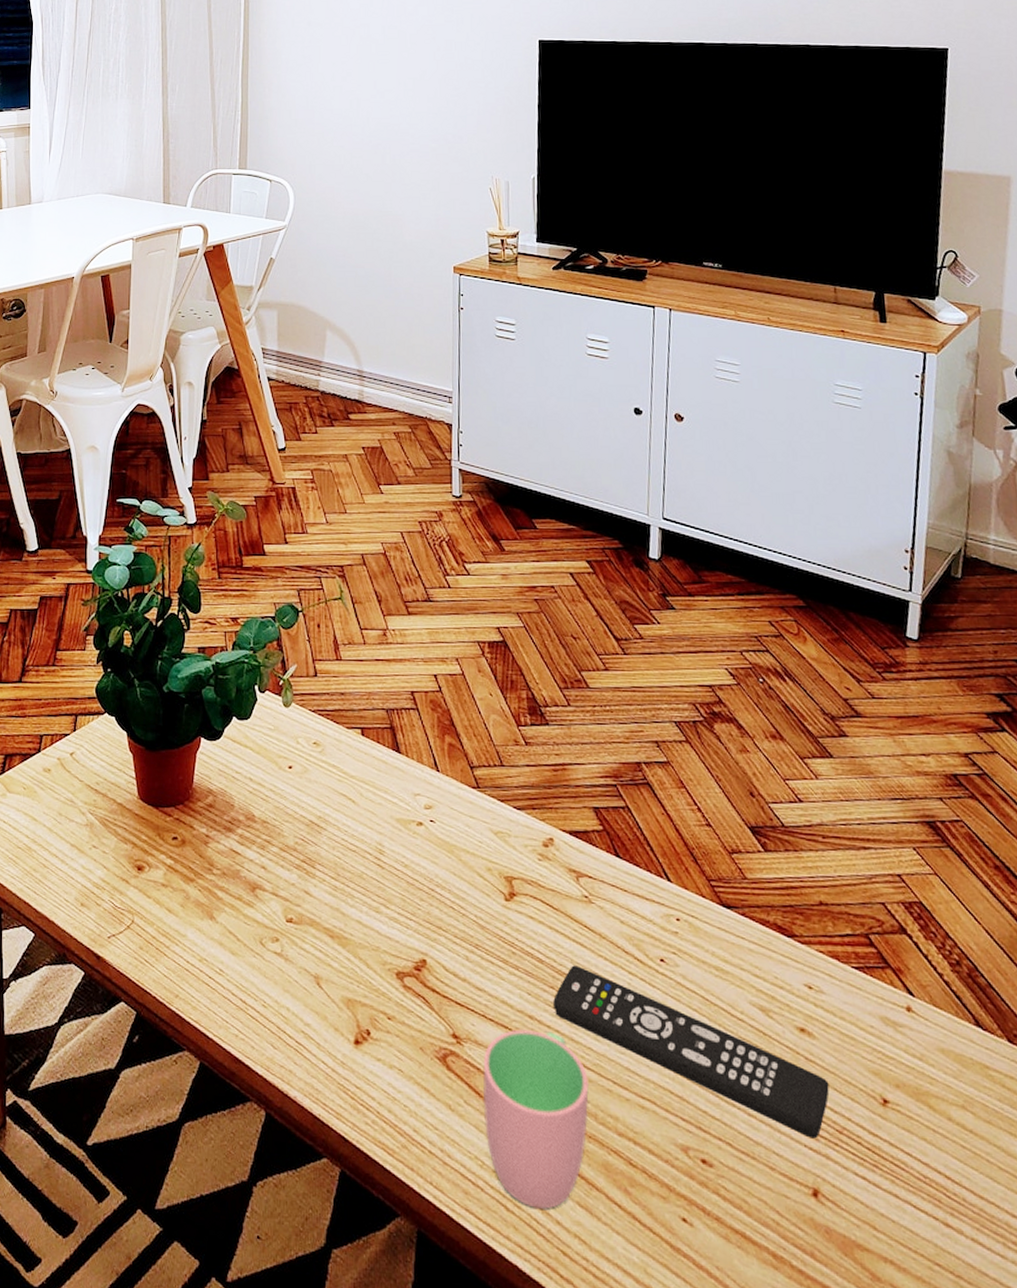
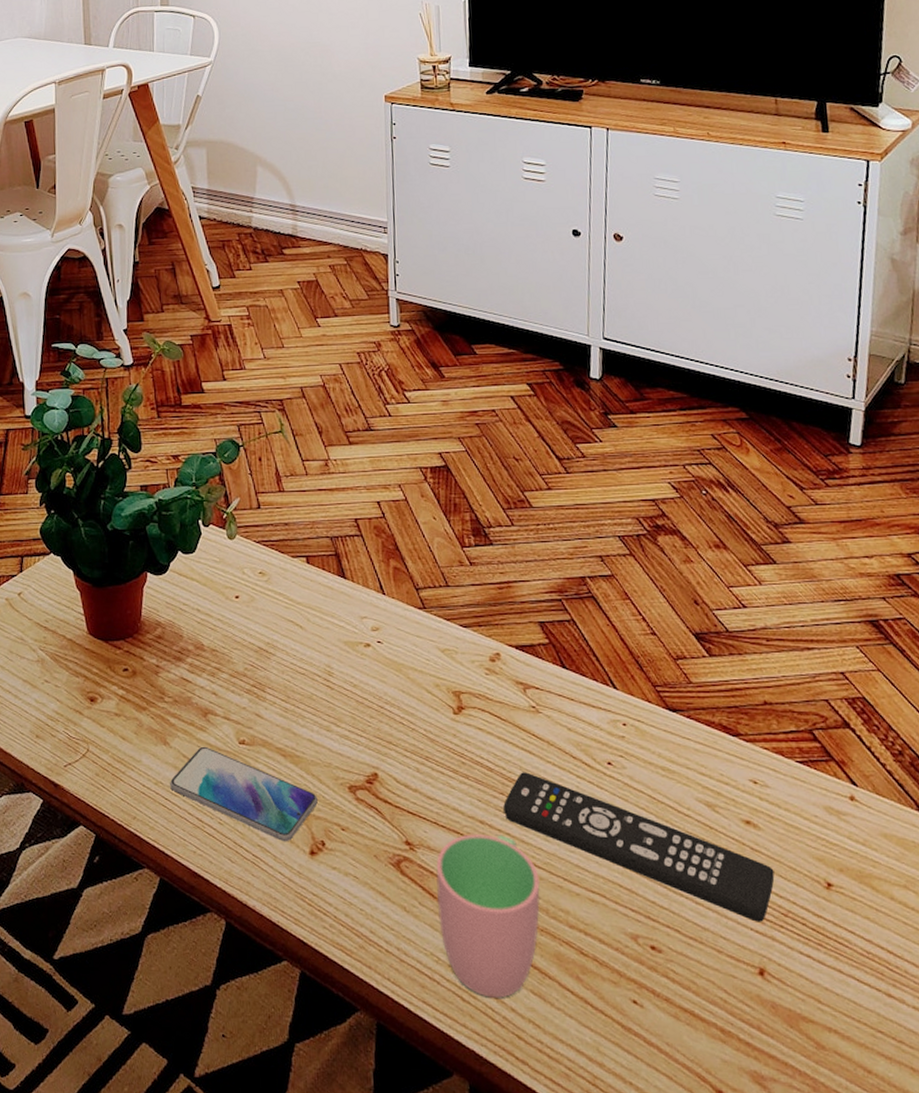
smartphone: none [215,923,364,1030] -> present [170,746,318,842]

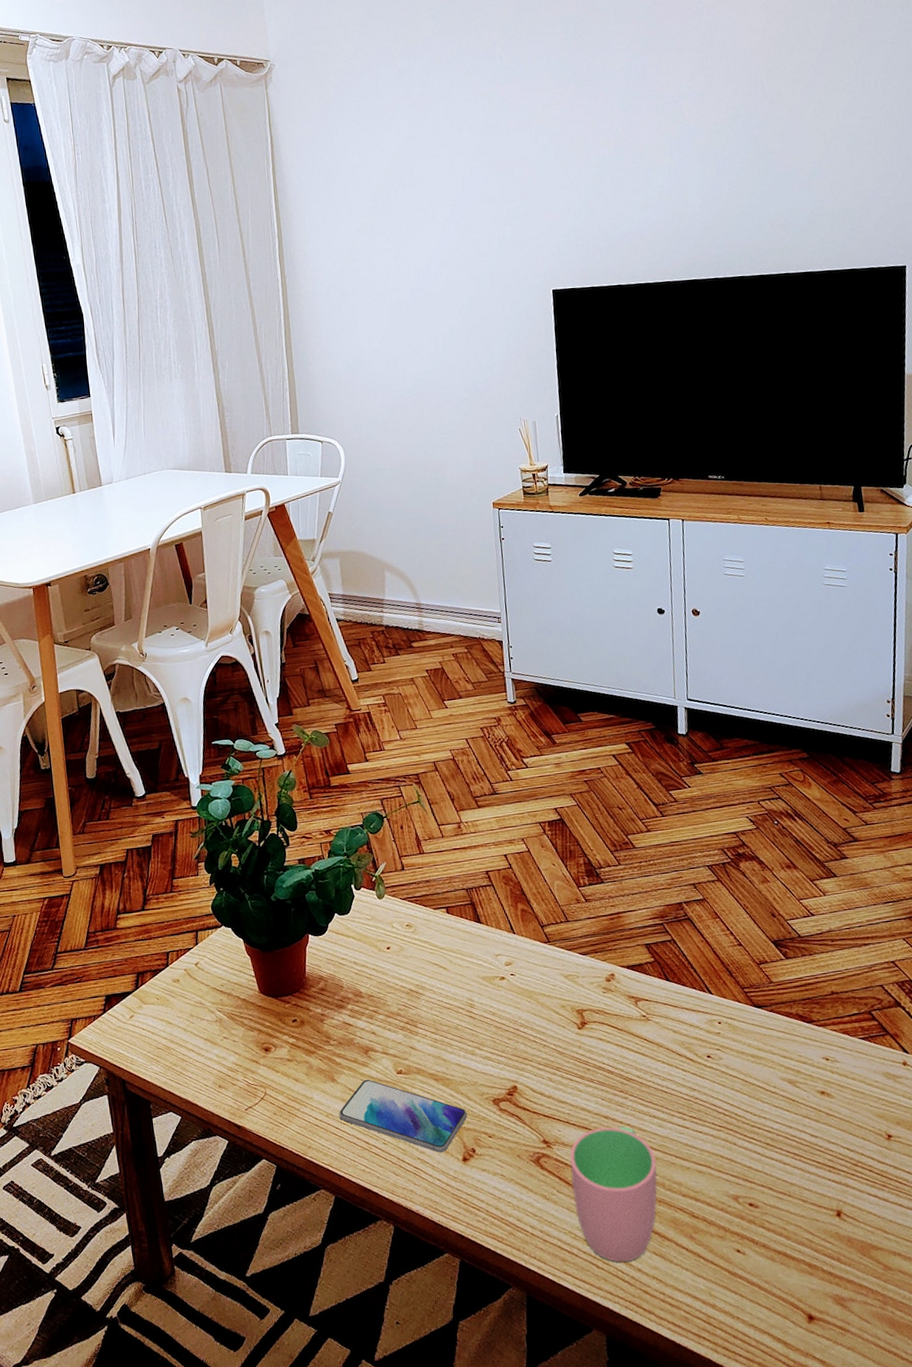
remote control: present [503,772,775,922] -> none [623,1071,846,1174]

